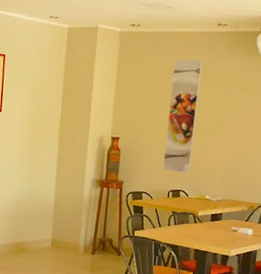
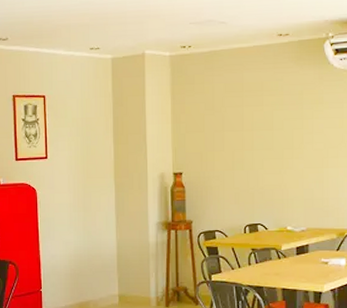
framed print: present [162,59,204,174] -> none [234,77,267,204]

